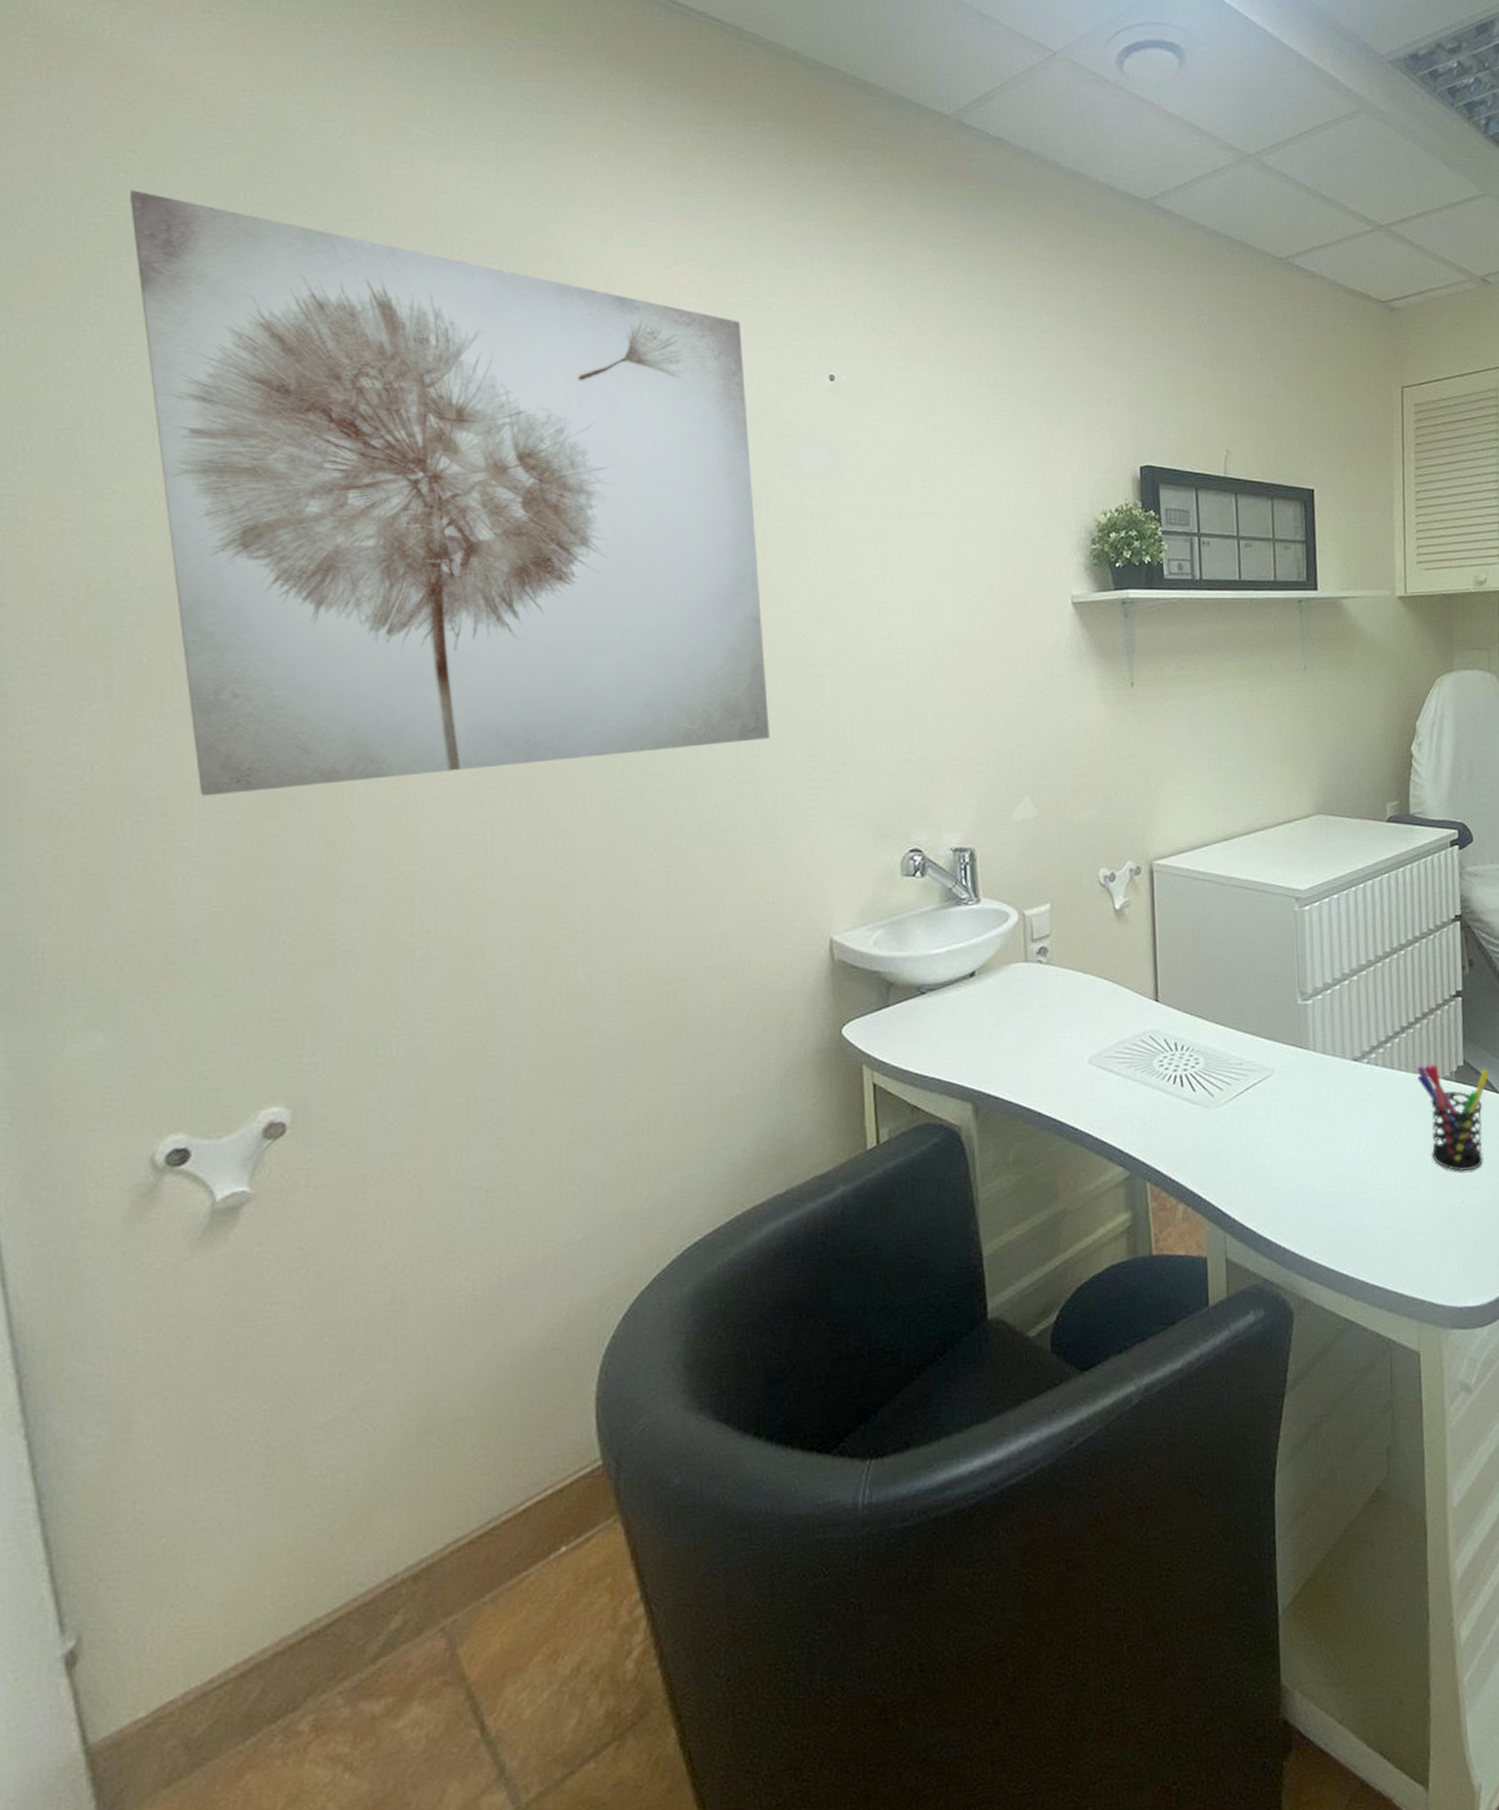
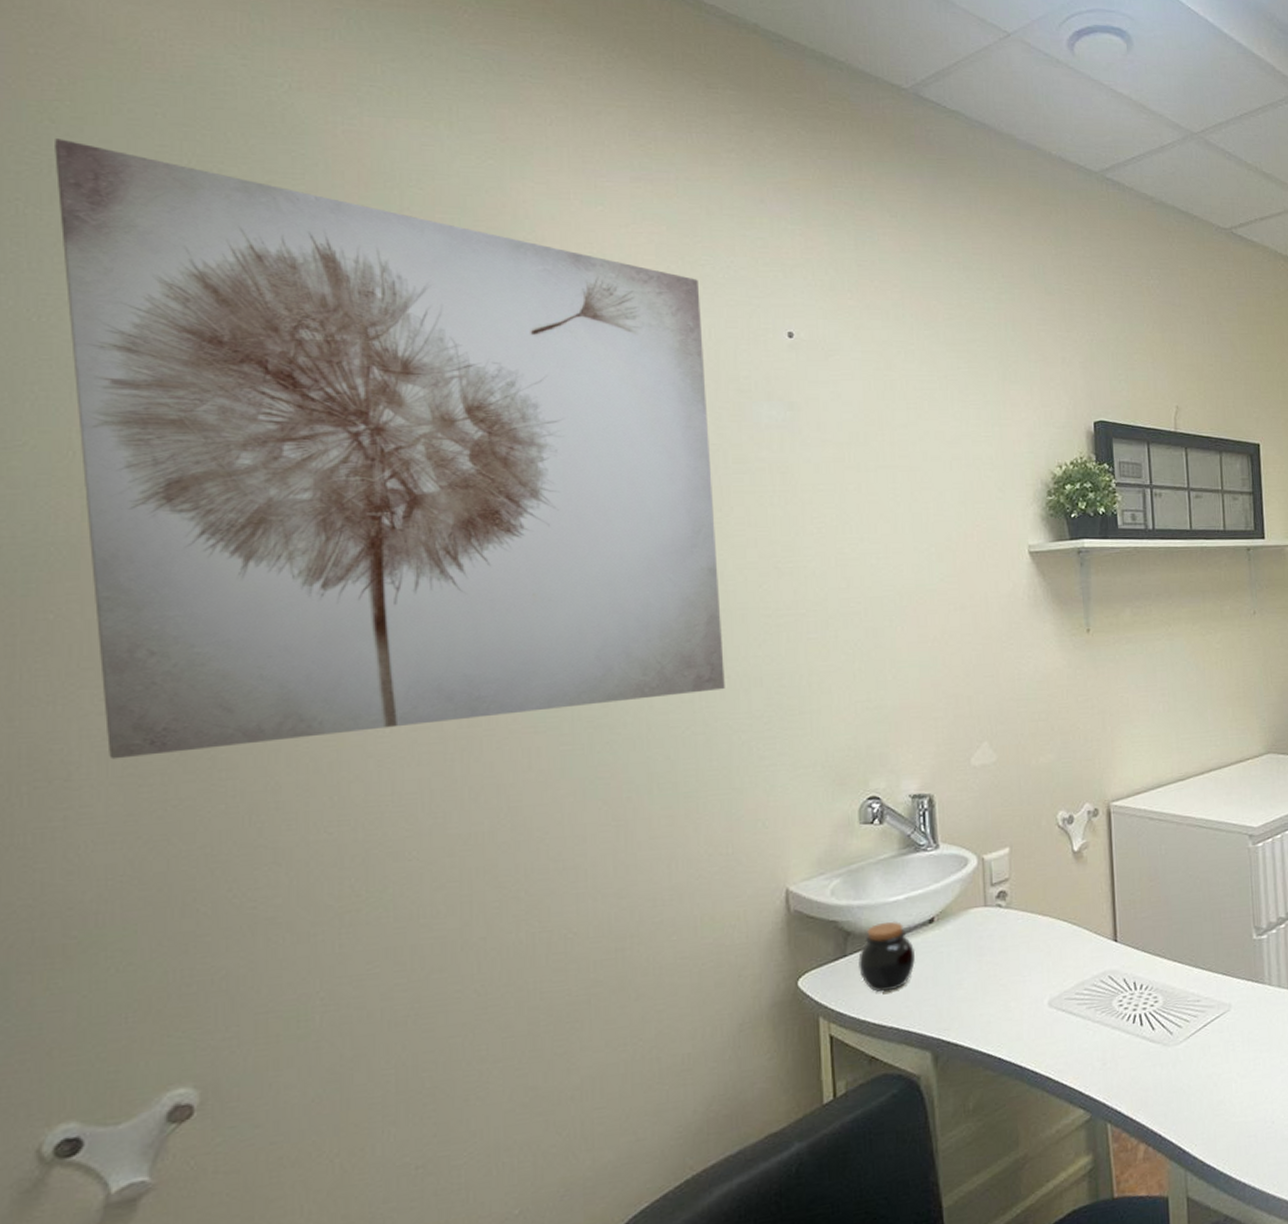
jar: none [900,973,957,1044] -> present [857,921,916,993]

